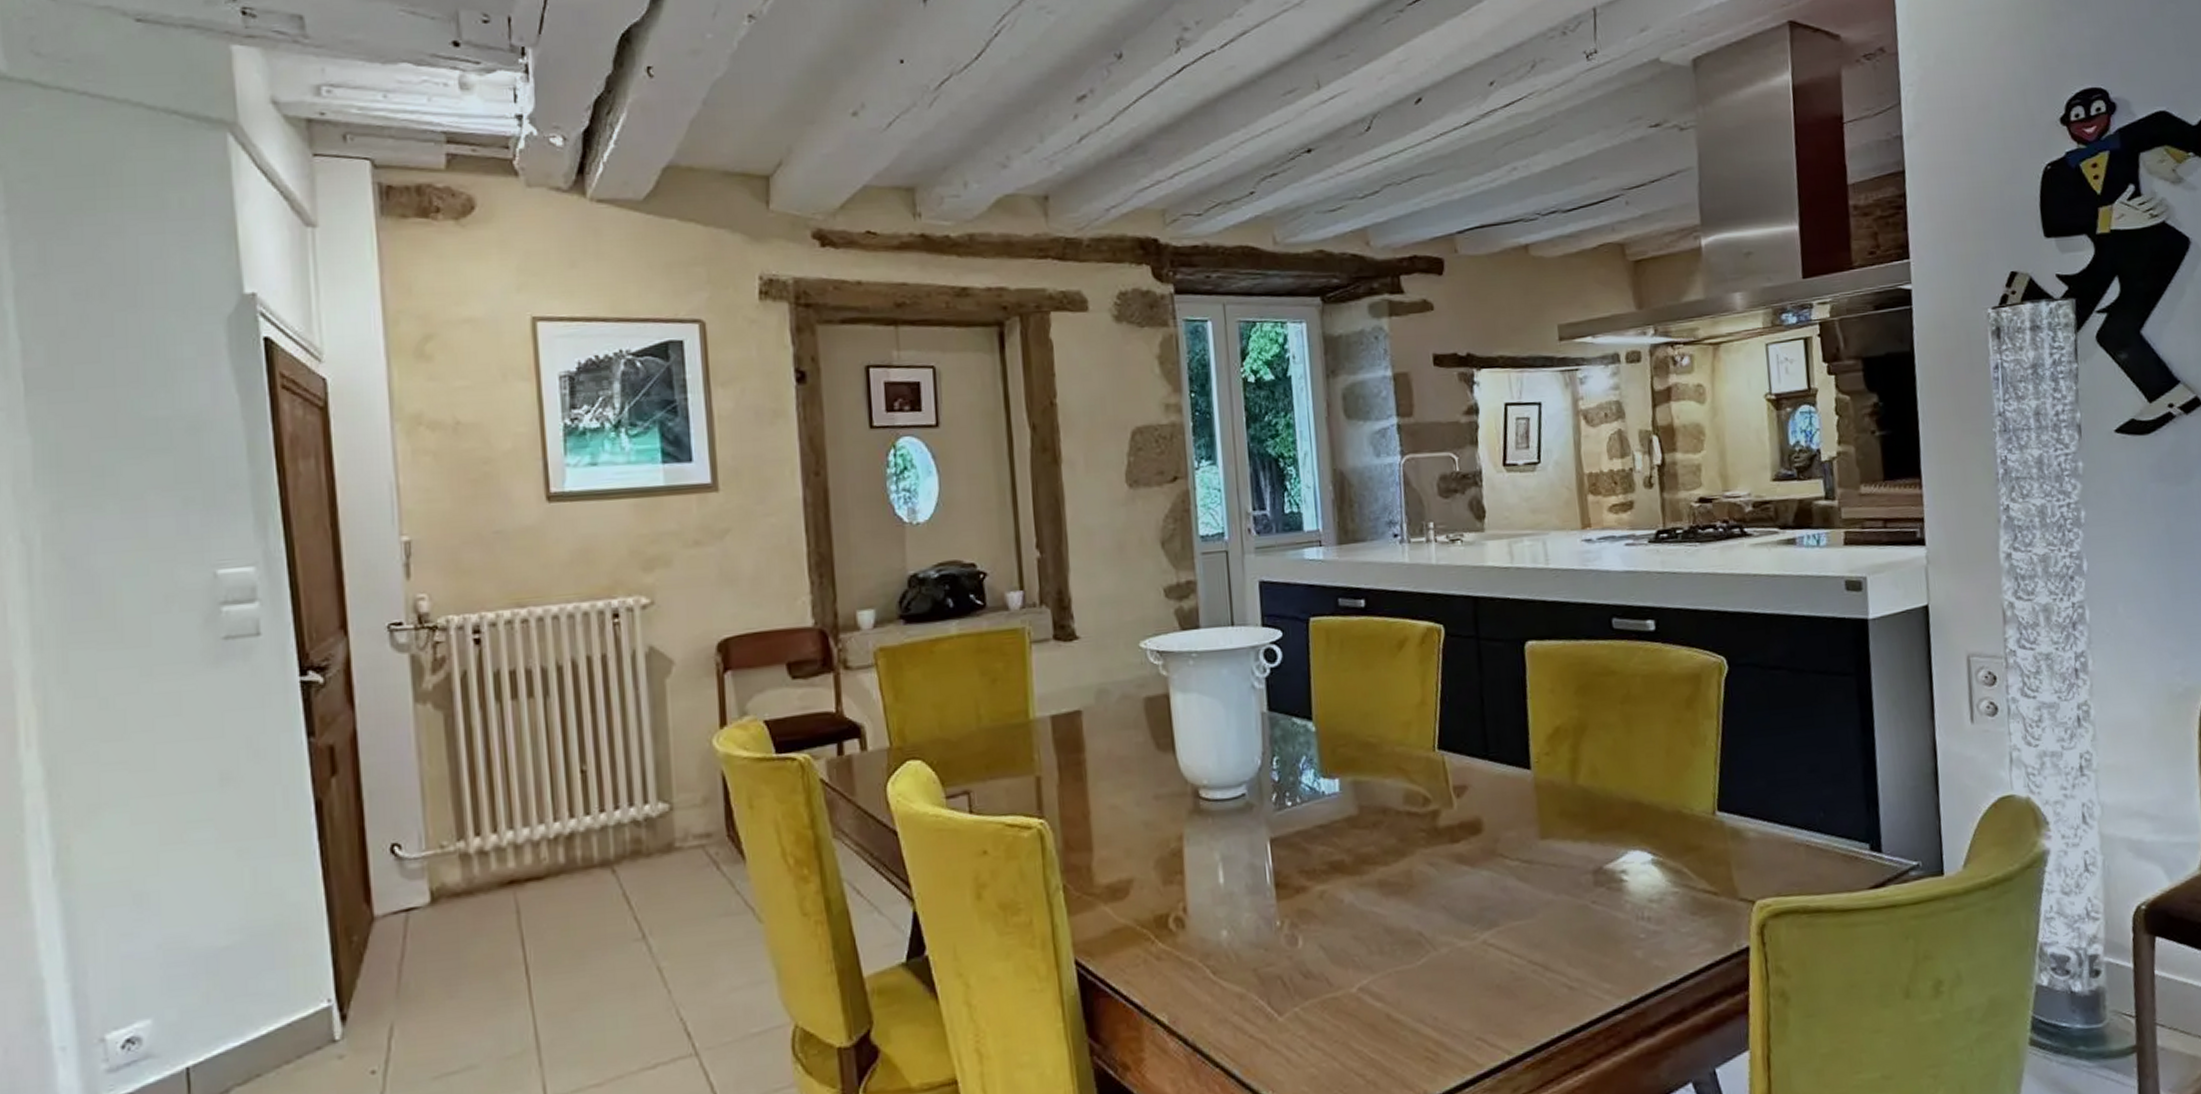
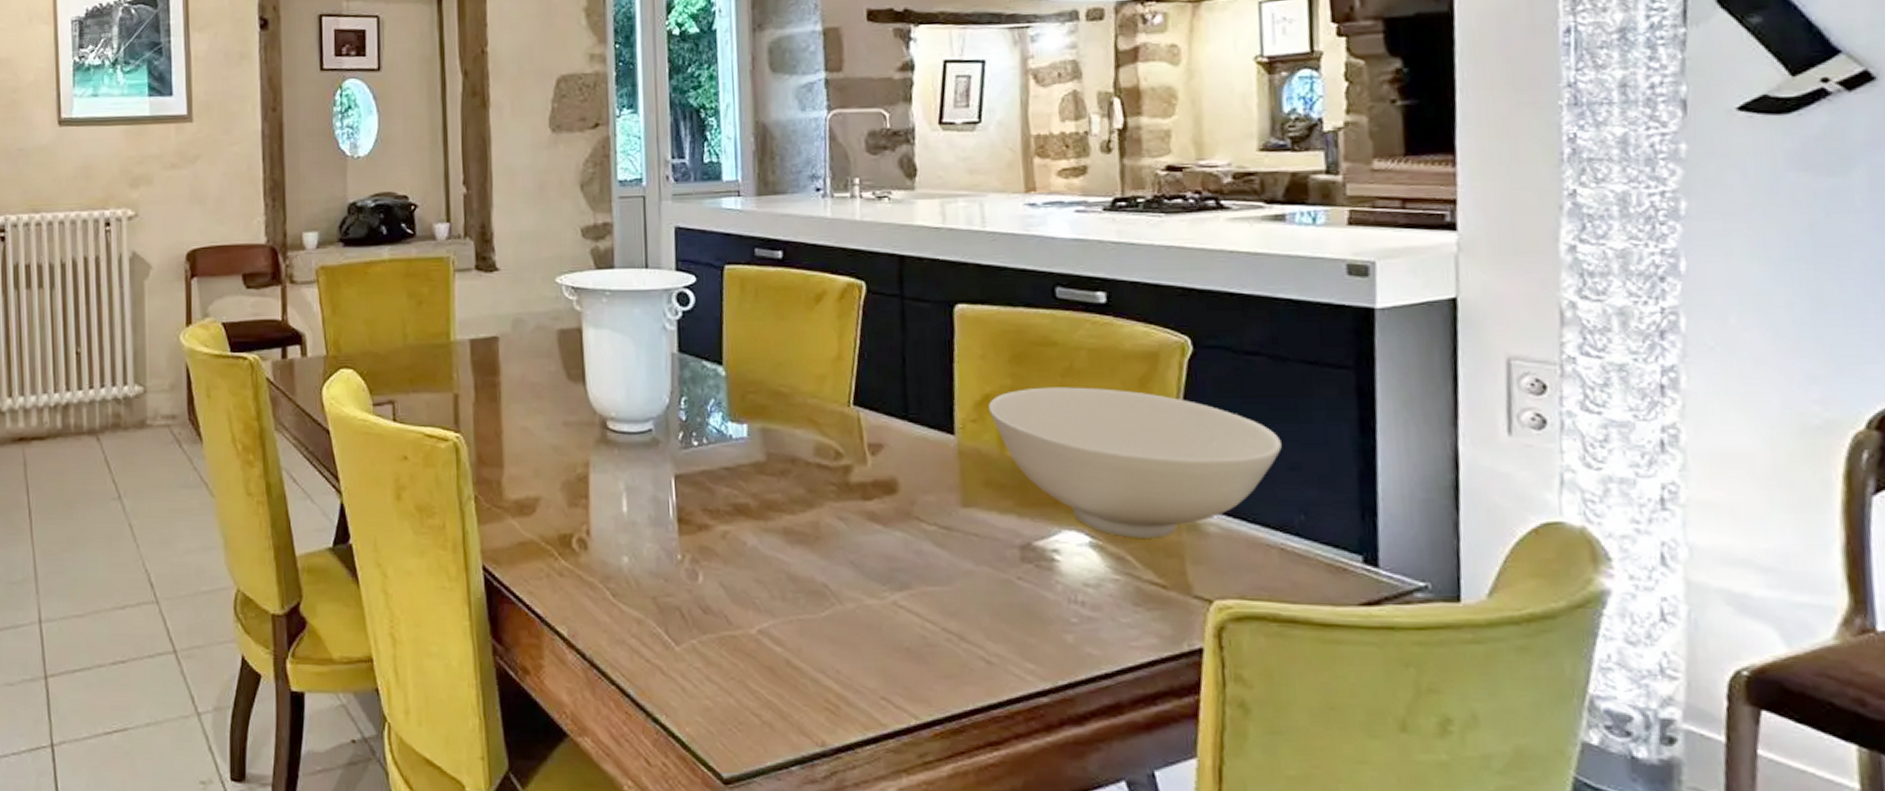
bowl: none [1559,711,1803,851] -> present [989,387,1282,538]

